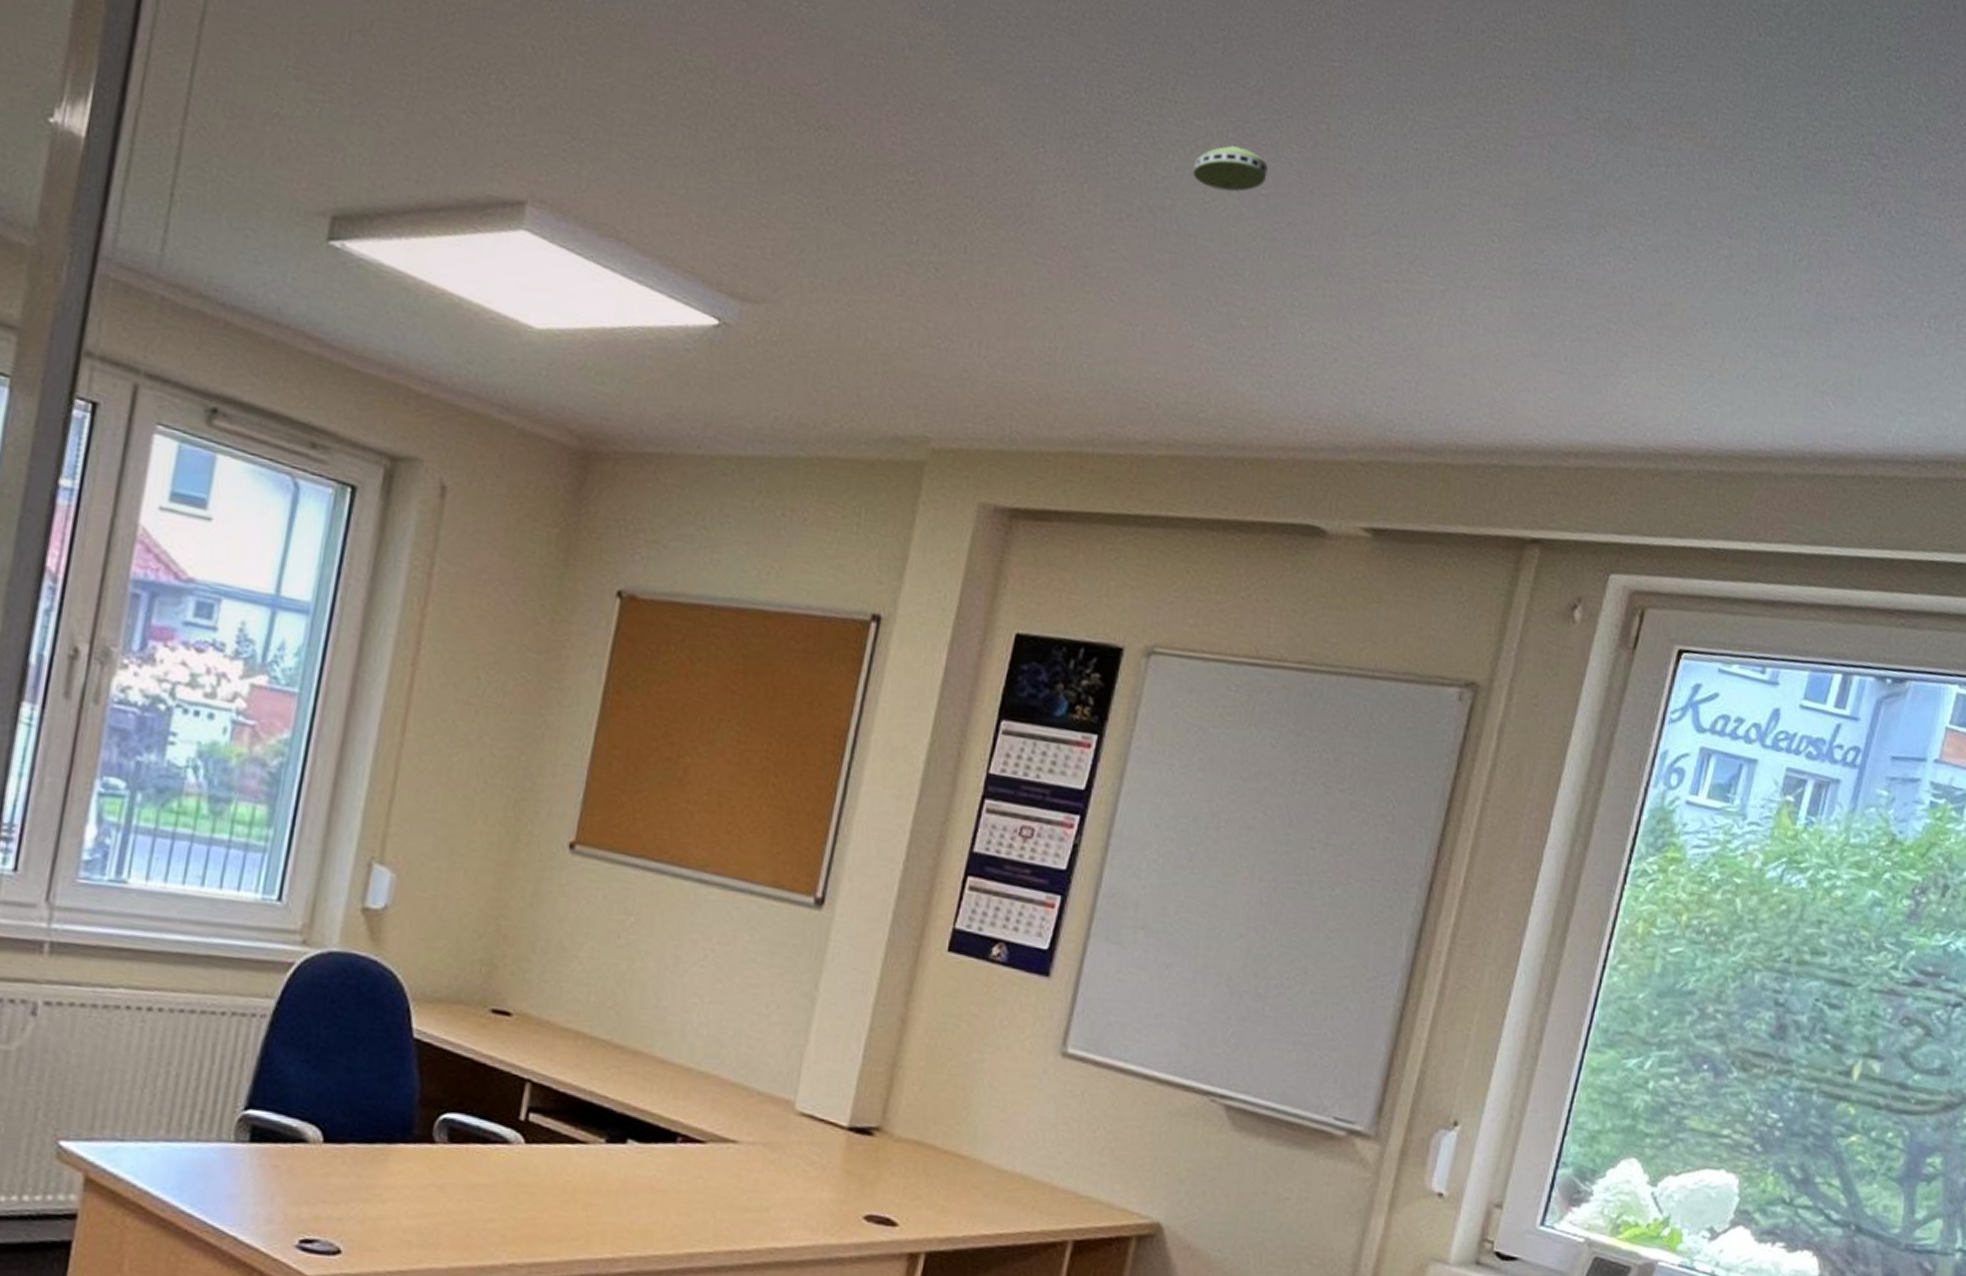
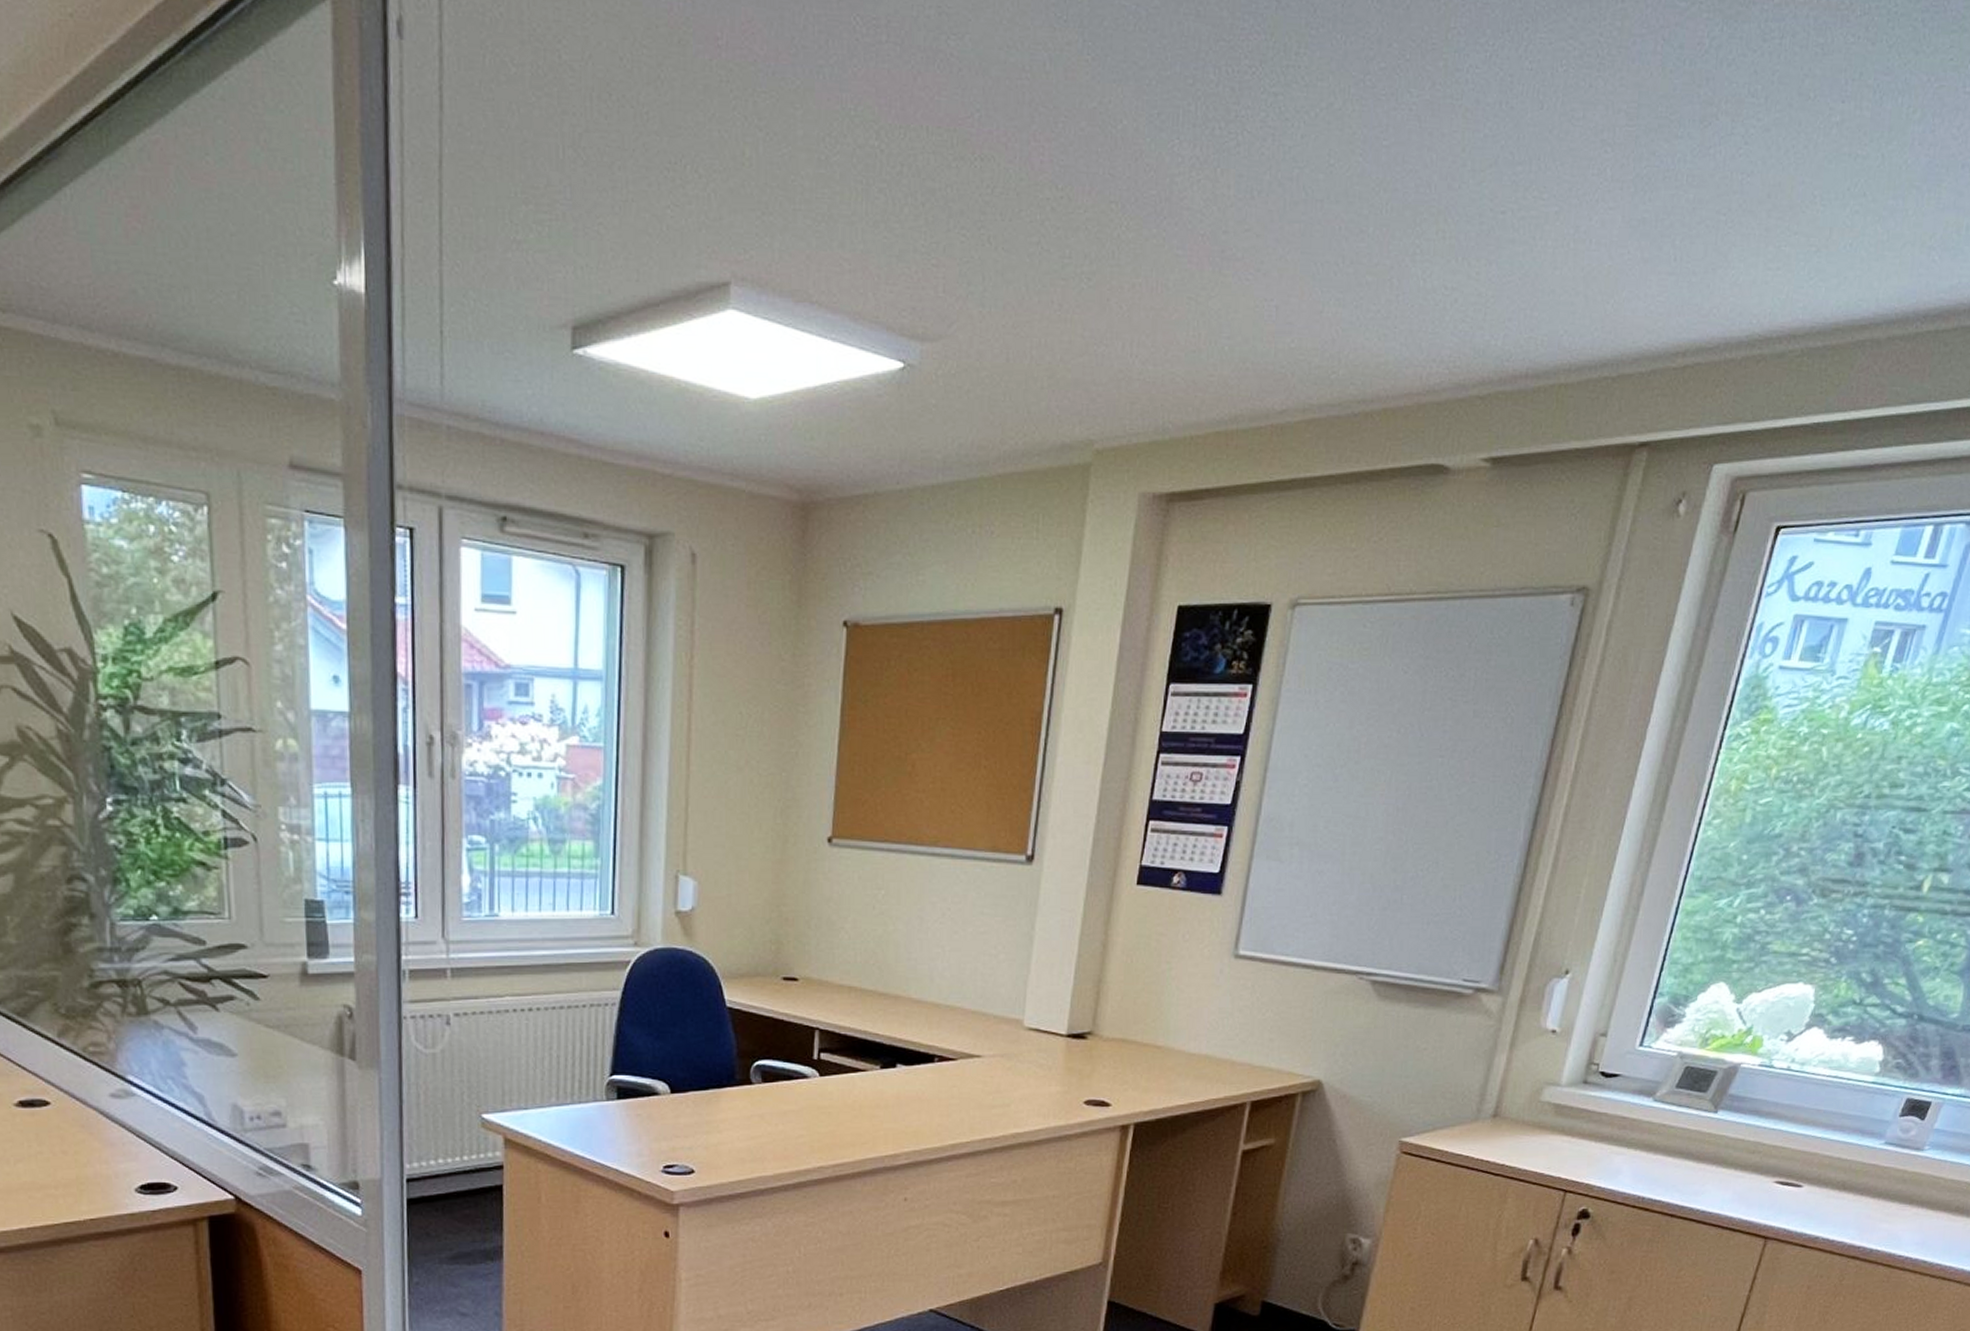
smoke detector: present [1192,145,1268,192] -> none [1317,102,1388,150]

